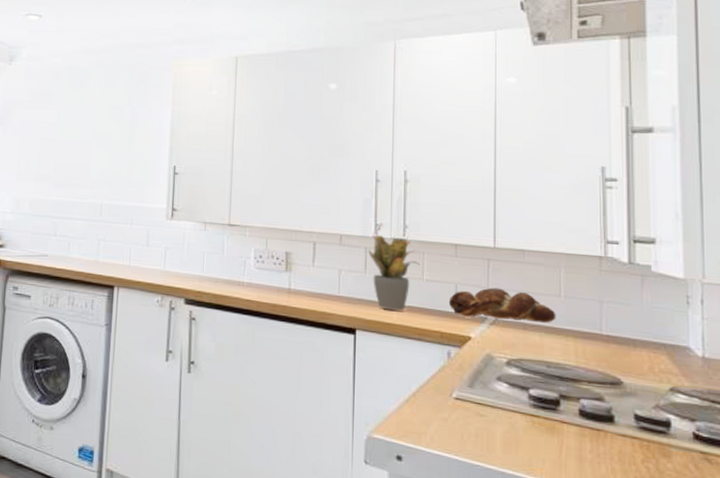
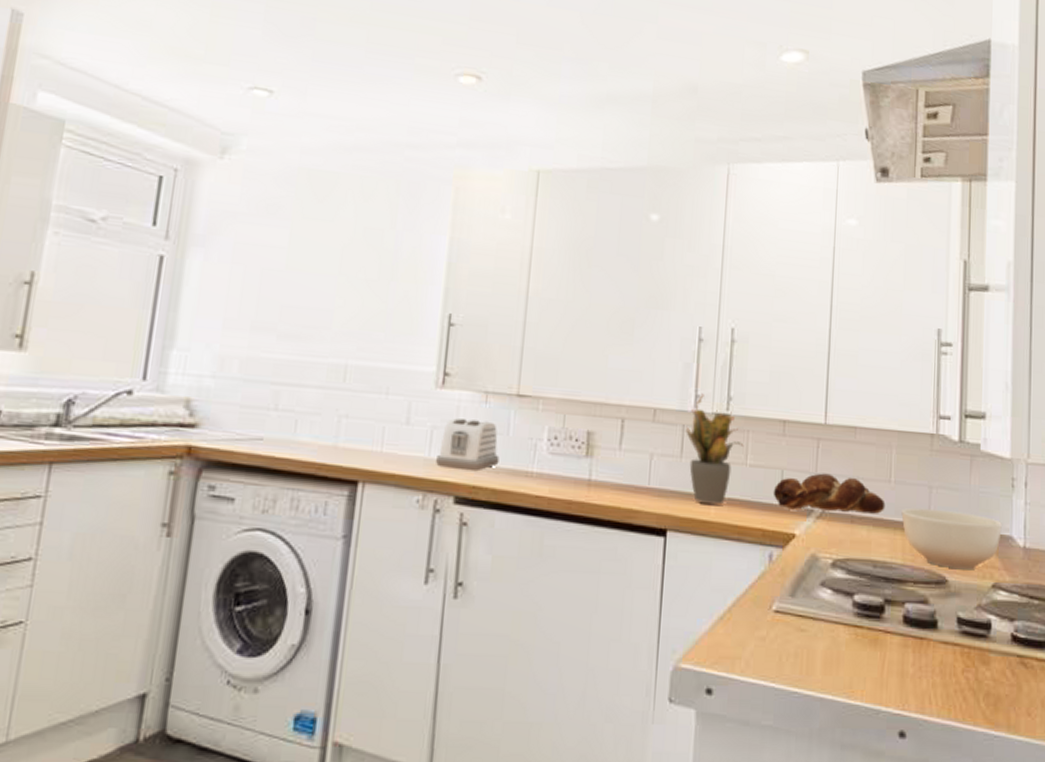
toaster: none [170,242,217,281] -> present [436,418,499,472]
bowl: none [572,319,678,375] -> present [901,507,1002,570]

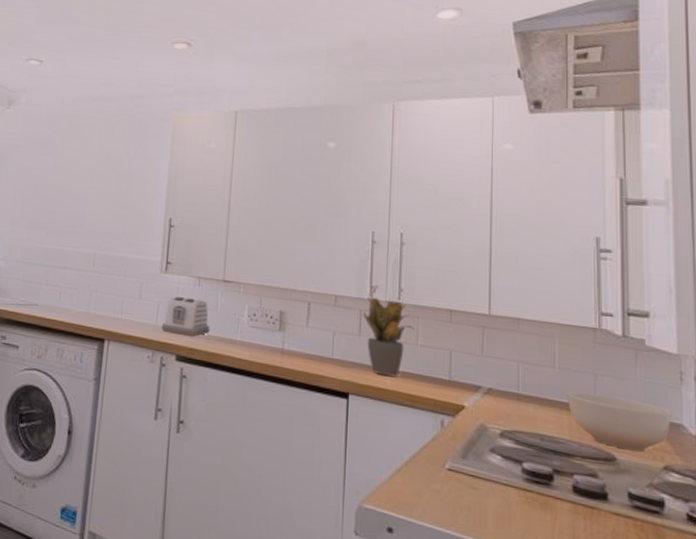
bread loaf: present [773,473,886,514] -> none [442,356,550,395]

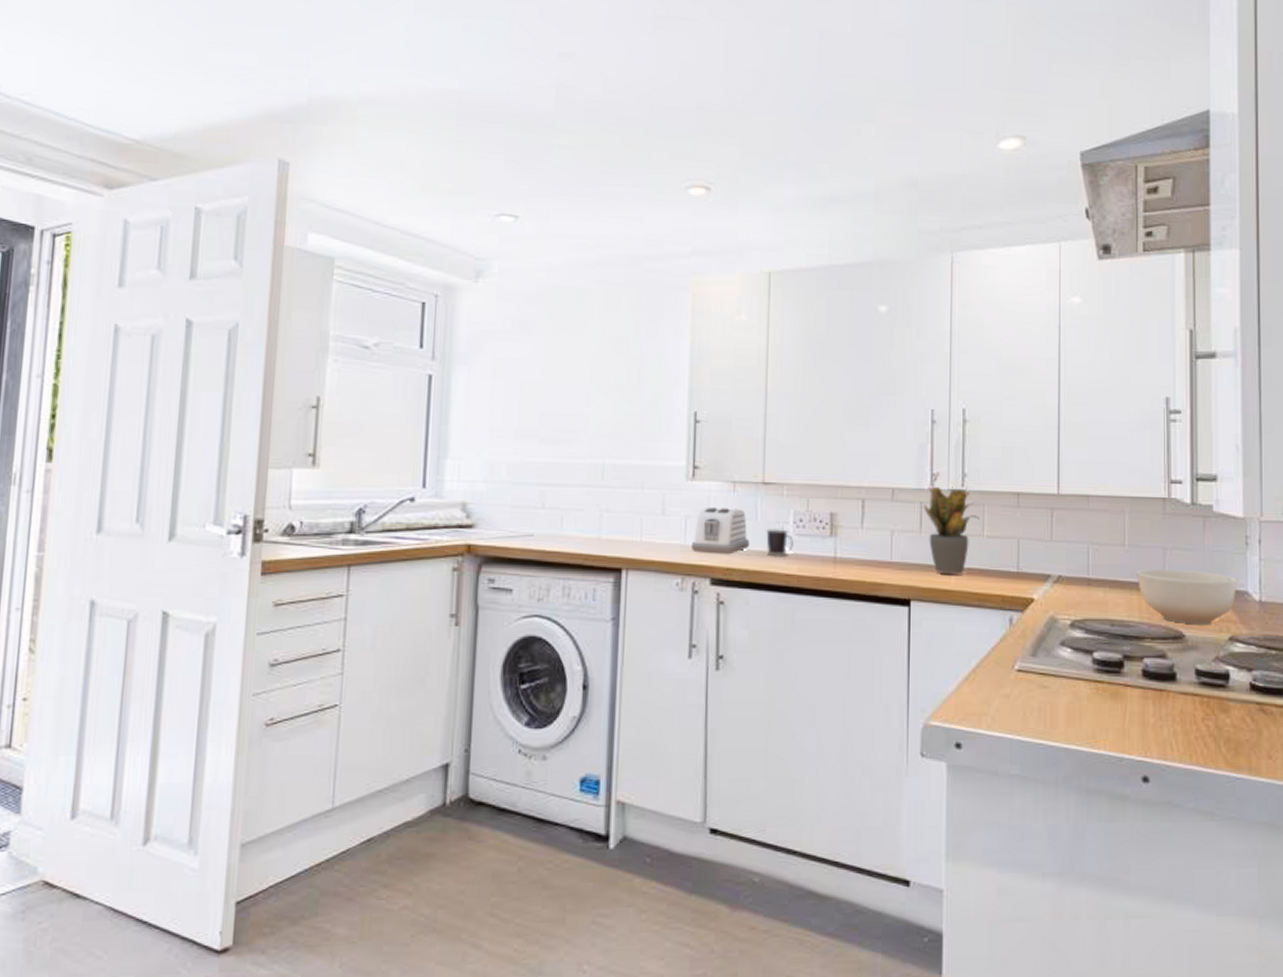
mug: none [224,318,247,343] -> present [766,527,793,556]

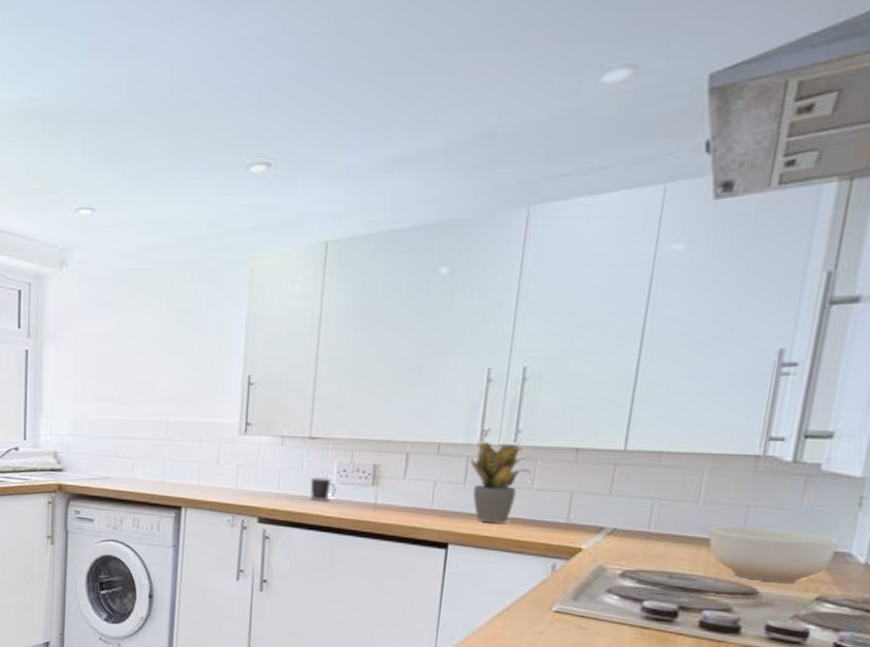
toaster: present [692,507,750,555] -> none [242,458,295,499]

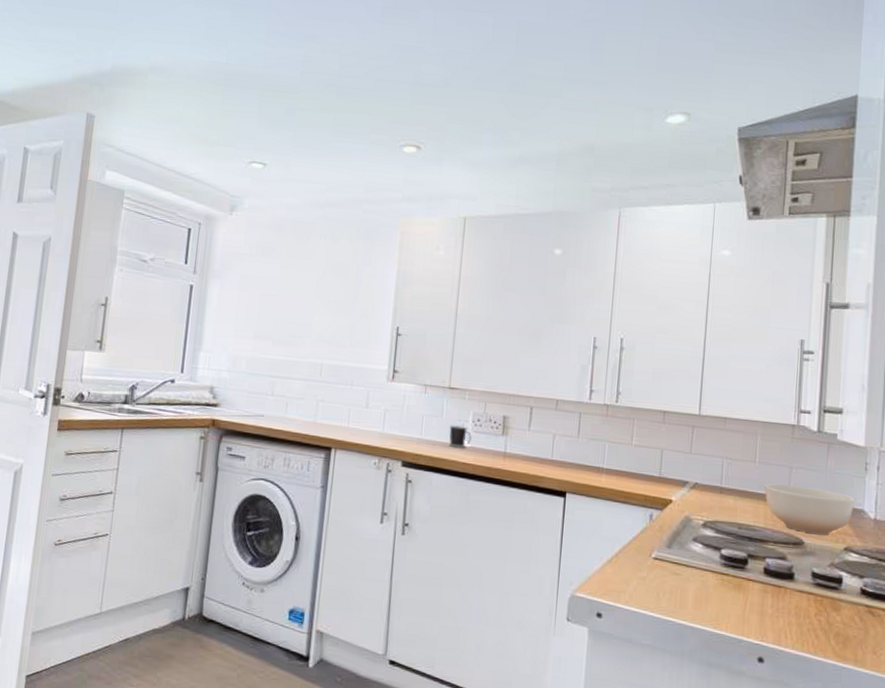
potted plant: present [470,428,531,523] -> none [582,389,630,475]

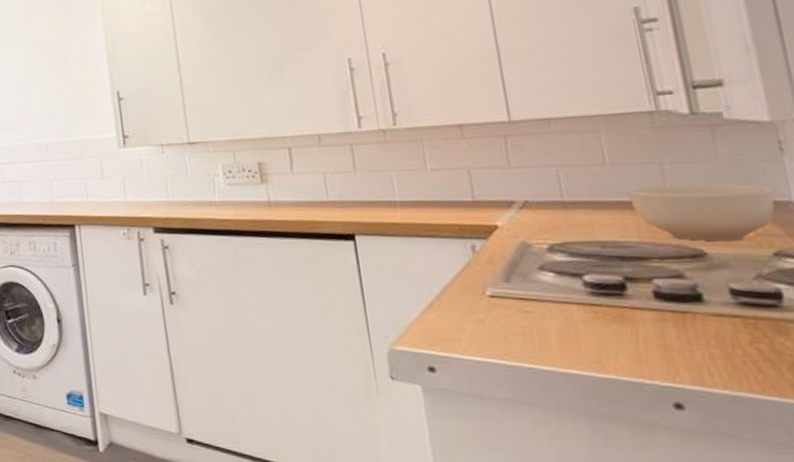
mug: present [449,424,472,448] -> none [198,180,226,205]

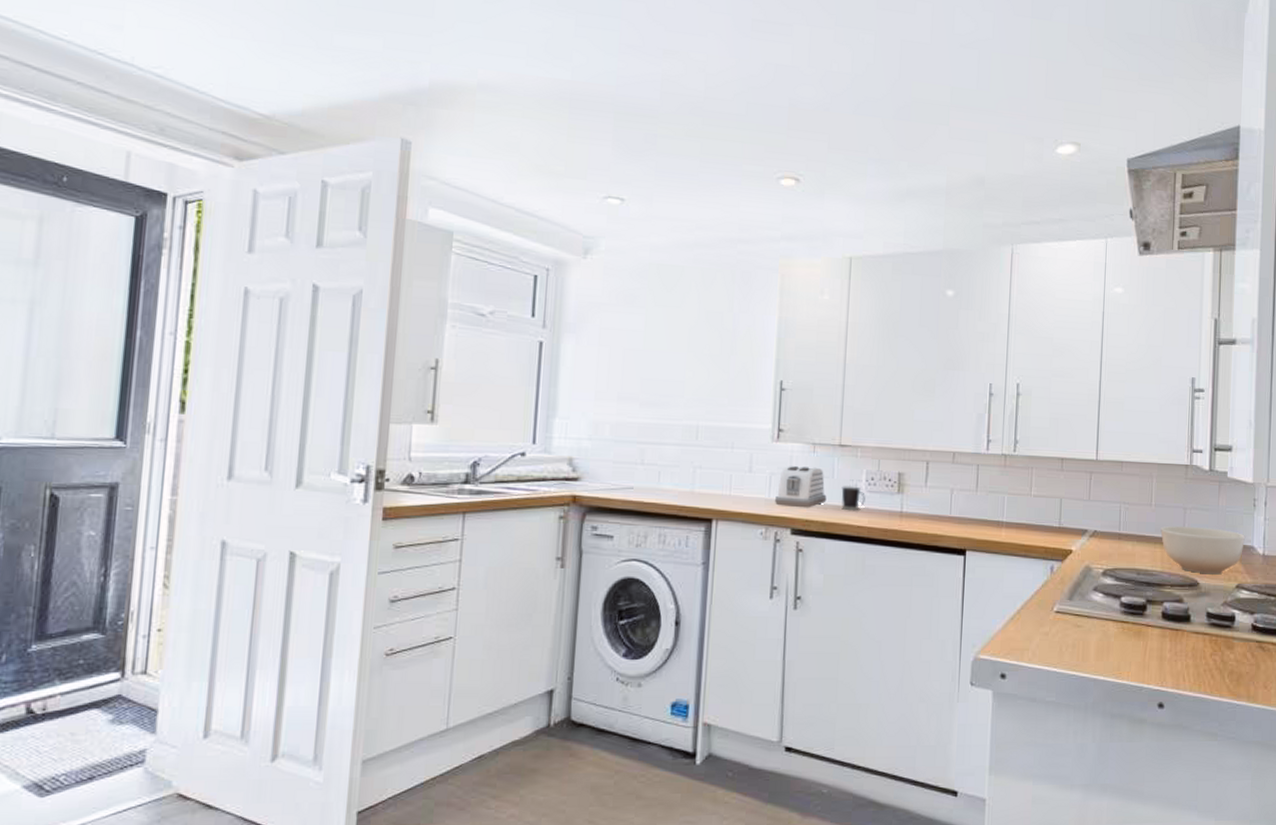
toaster: none [132,167,185,208] -> present [775,466,827,508]
mug: none [198,180,226,205] -> present [841,485,865,510]

